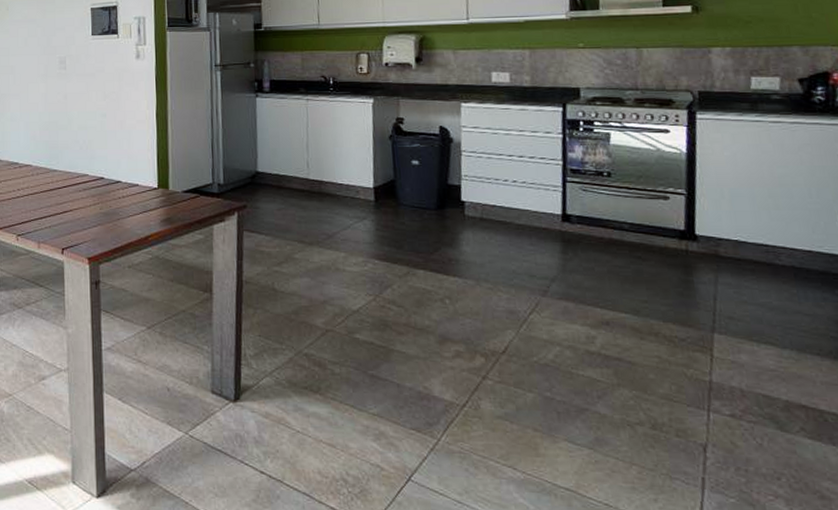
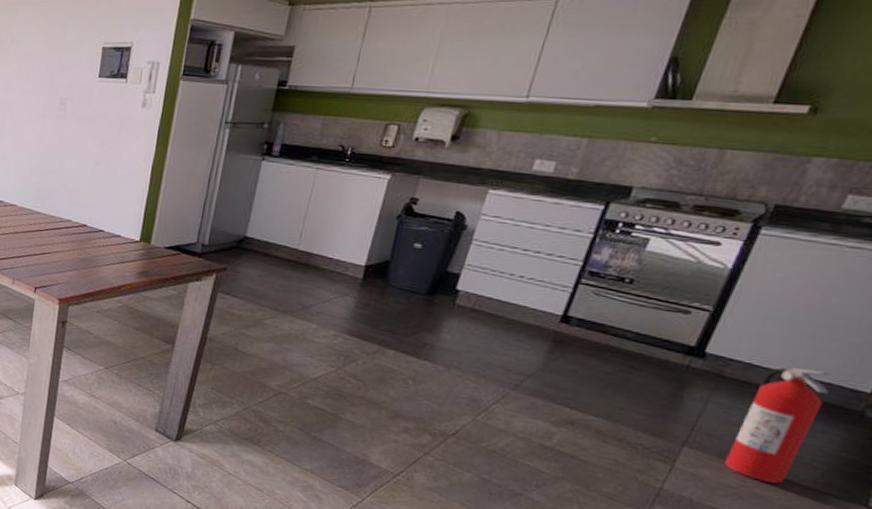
fire extinguisher: none [752,240,814,360] -> present [725,368,832,484]

